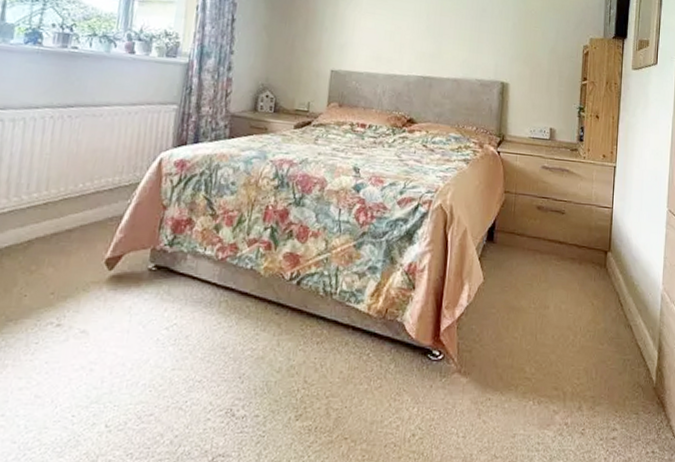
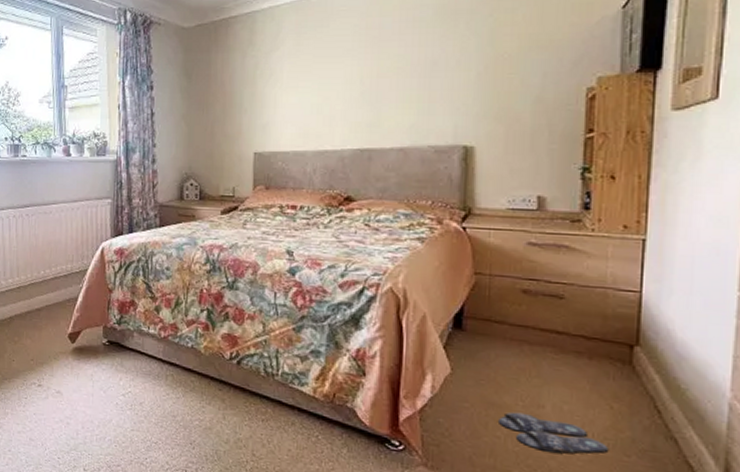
slippers: none [517,314,590,347] -> present [499,412,608,454]

